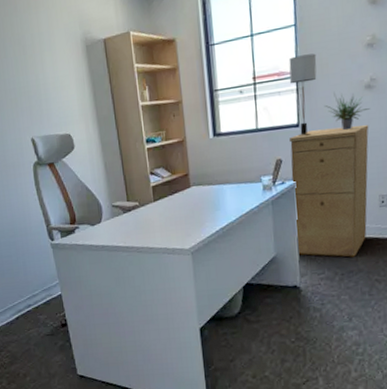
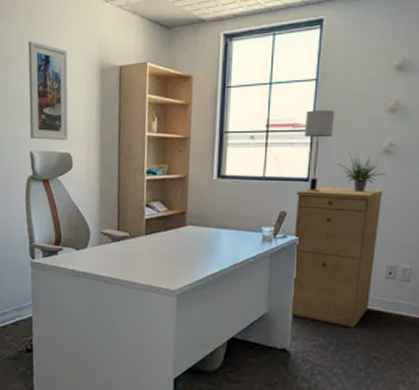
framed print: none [9,26,65,126] -> present [28,41,69,140]

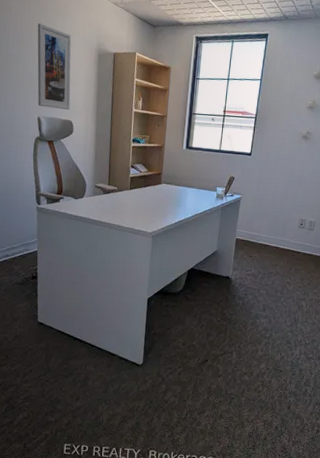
filing cabinet: present [293,187,384,328] -> none [235,160,301,262]
table lamp: present [303,110,335,193] -> none [249,102,272,164]
potted plant: present [338,152,387,193] -> none [272,136,304,166]

